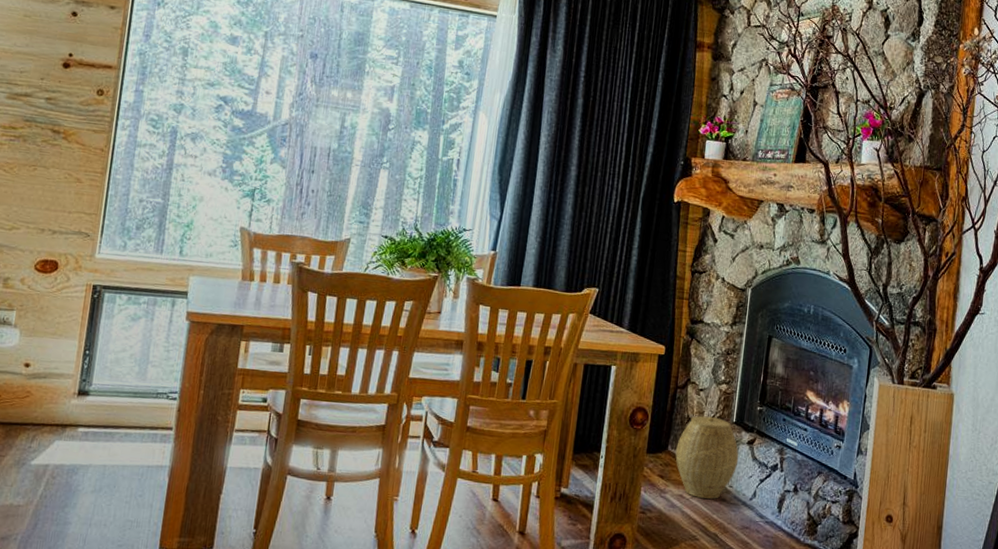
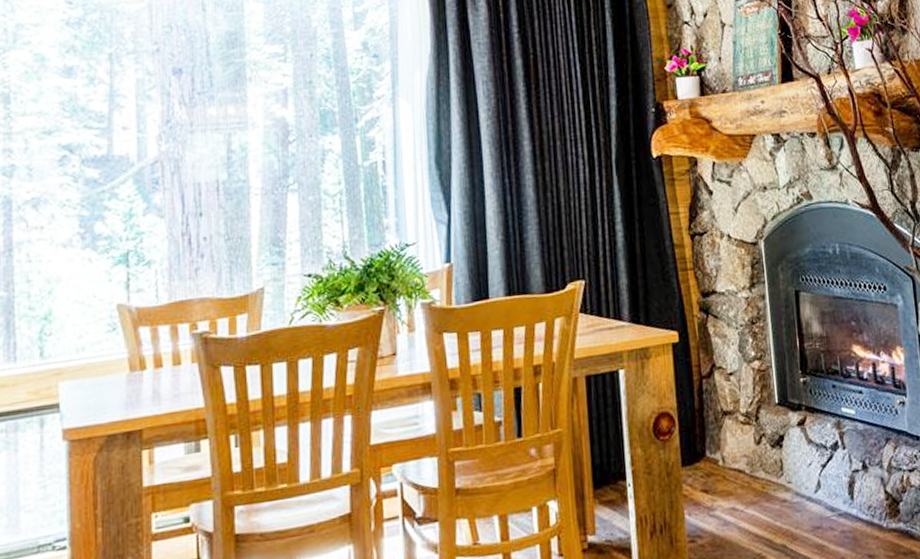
woven basket: present [675,416,739,499] -> none [715,403,792,506]

